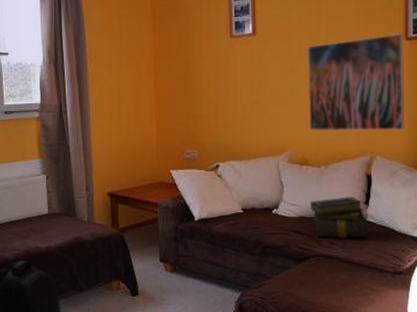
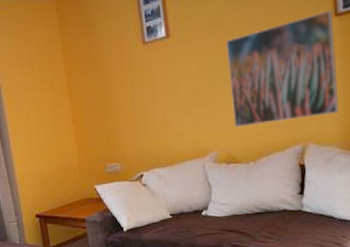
stack of books: present [310,197,369,239] -> none [240,189,306,233]

